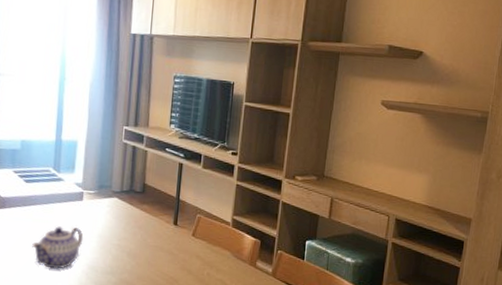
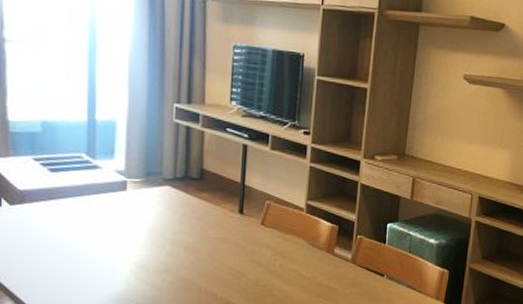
teapot: present [32,226,84,269] -> none [64,221,130,271]

